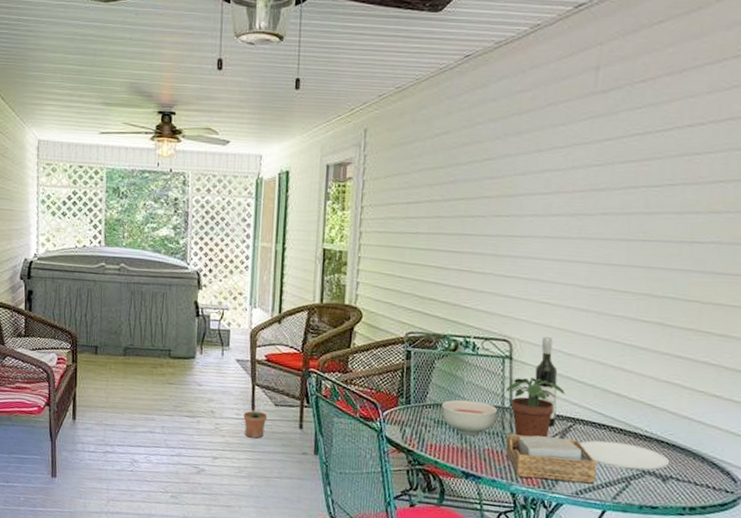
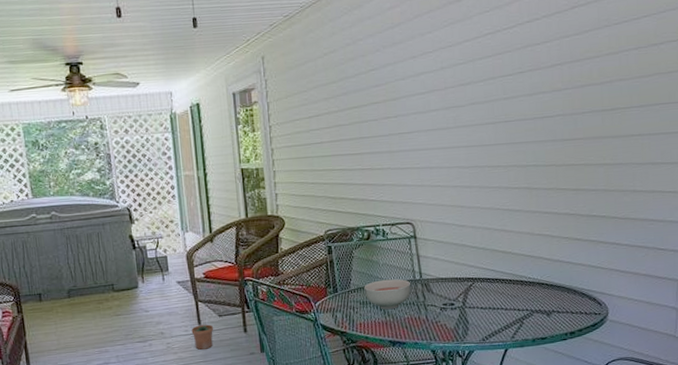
napkin holder: present [505,434,597,484] -> none [421,296,496,335]
potted plant: present [506,378,565,438] -> none [415,250,463,302]
bottle: present [535,337,558,426] -> none [436,214,459,288]
plate: present [579,440,670,471] -> none [479,290,551,312]

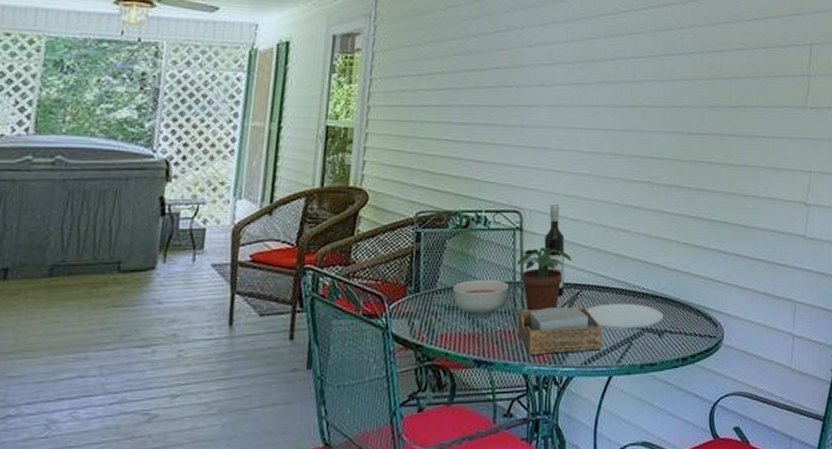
planter: present [191,324,214,351] -> none [216,326,250,363]
potted plant: none [415,250,463,302] -> present [517,248,572,311]
napkin holder: none [421,296,496,335] -> present [517,307,602,355]
bottle: none [436,214,459,288] -> present [544,204,565,296]
plate: none [479,290,551,312] -> present [586,303,664,329]

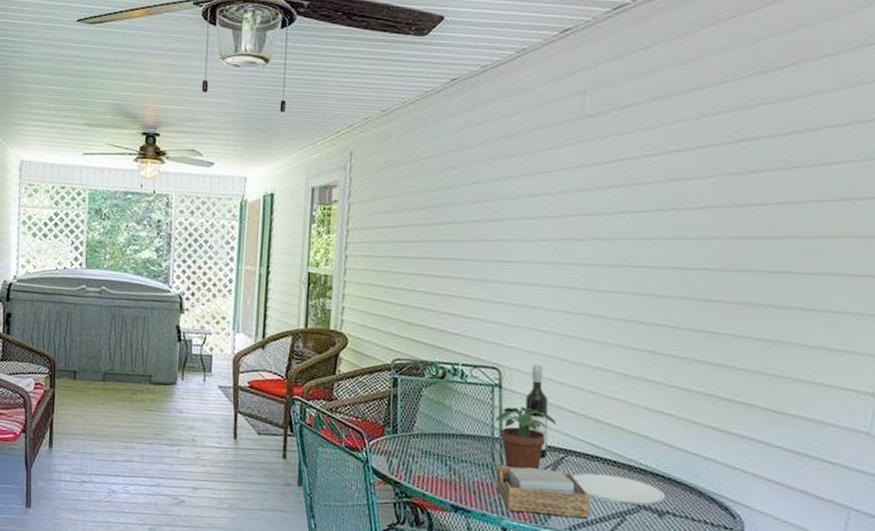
bowl: present [452,279,509,318] -> none [429,429,487,467]

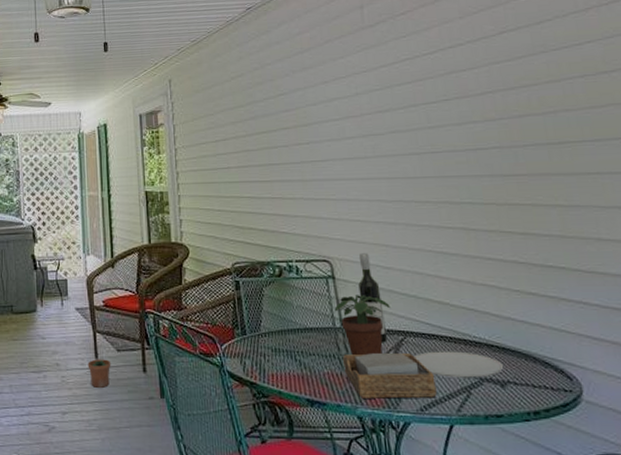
planter: none [225,439,250,469] -> present [87,359,111,389]

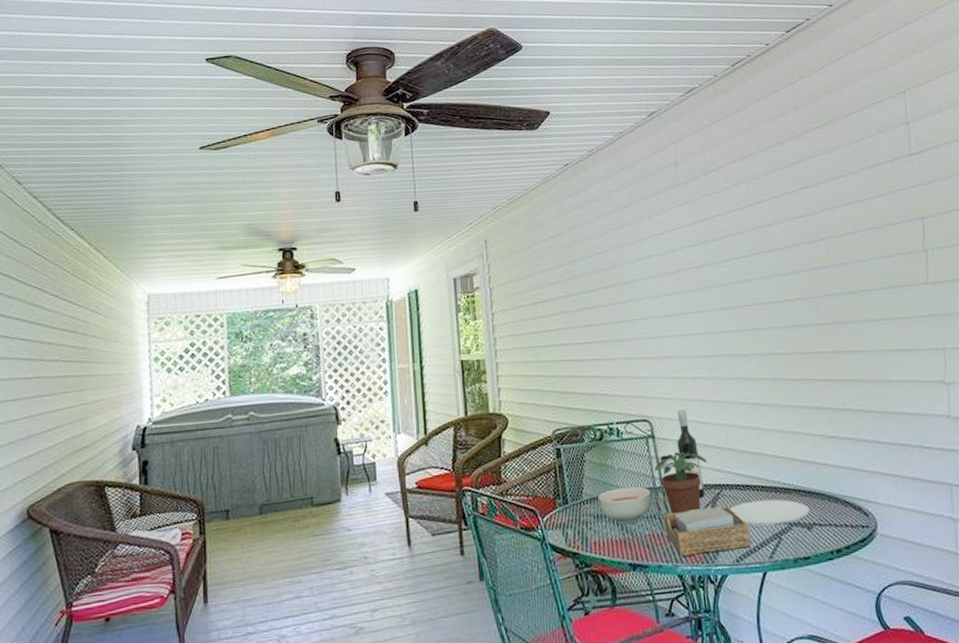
planter: present [87,359,111,389] -> none [399,545,426,579]
bowl: none [276,324,331,360] -> present [597,486,651,524]

